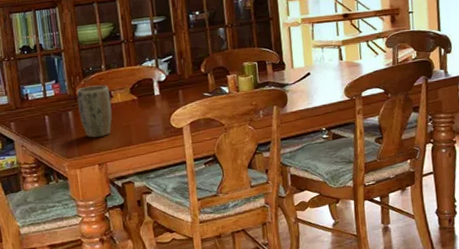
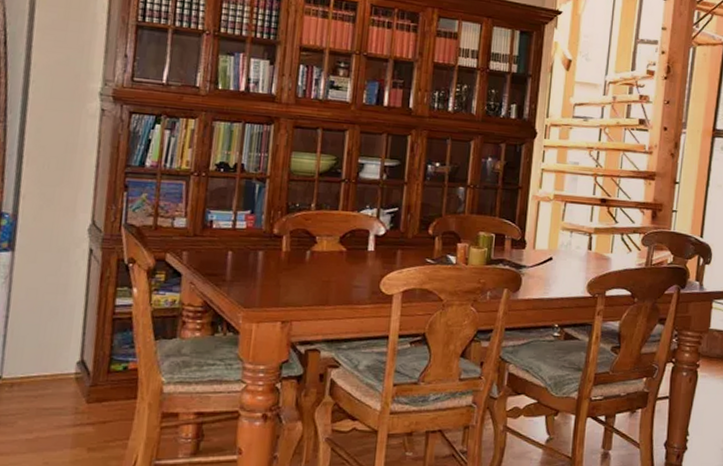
plant pot: present [76,85,112,138] -> none [270,225,315,289]

